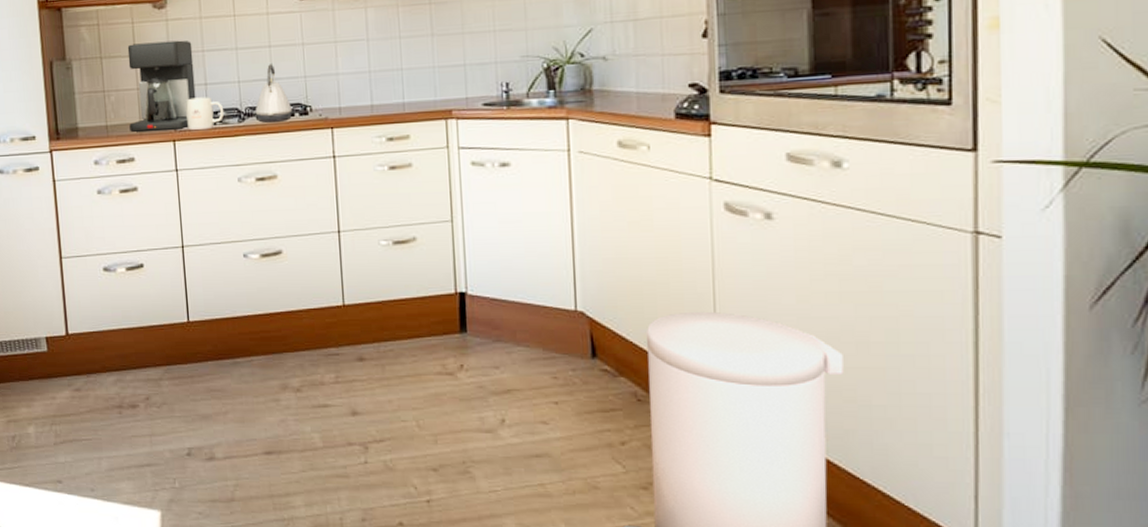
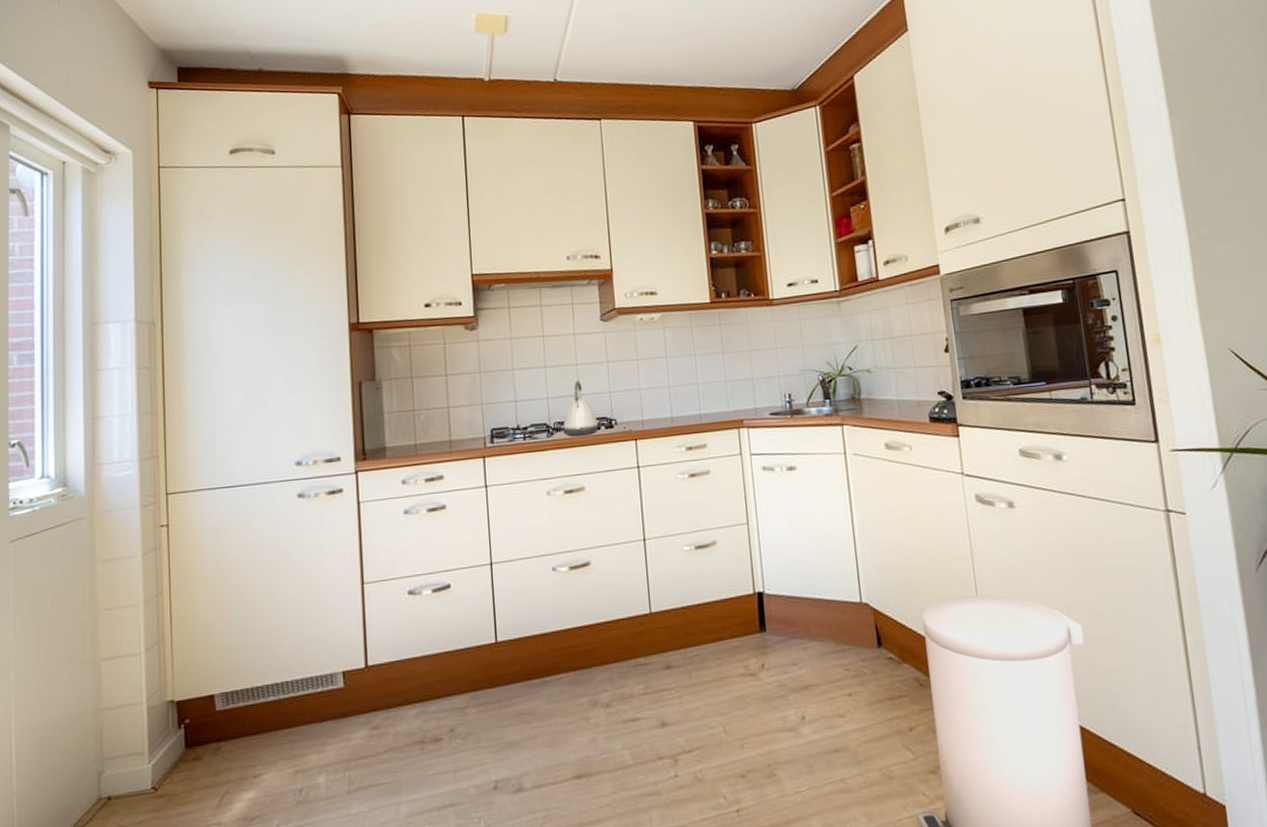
coffee maker: present [127,40,196,132] -> none [438,359,506,450]
mug: present [185,97,225,131] -> none [495,413,534,447]

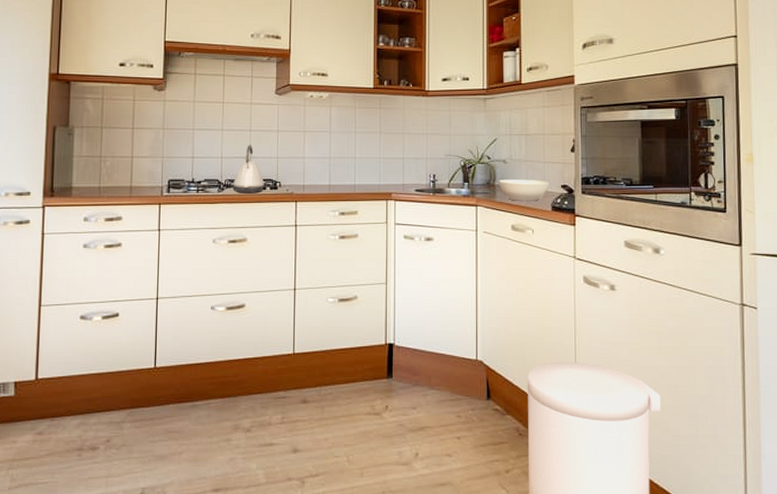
bowl: none [864,388,924,415] -> present [498,180,549,202]

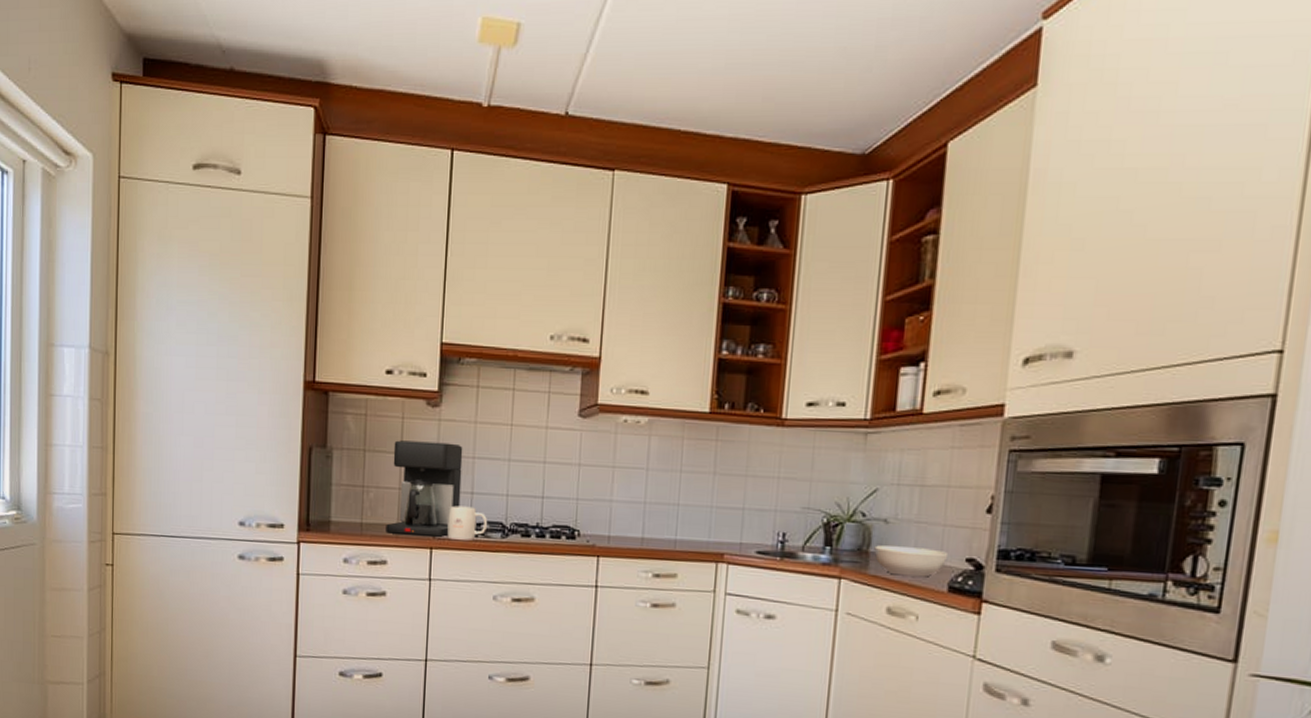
coffee maker: none [120,118,185,195] -> present [386,440,463,538]
mug: none [172,168,207,197] -> present [446,505,488,542]
kettle: present [233,145,265,195] -> none [520,481,560,544]

